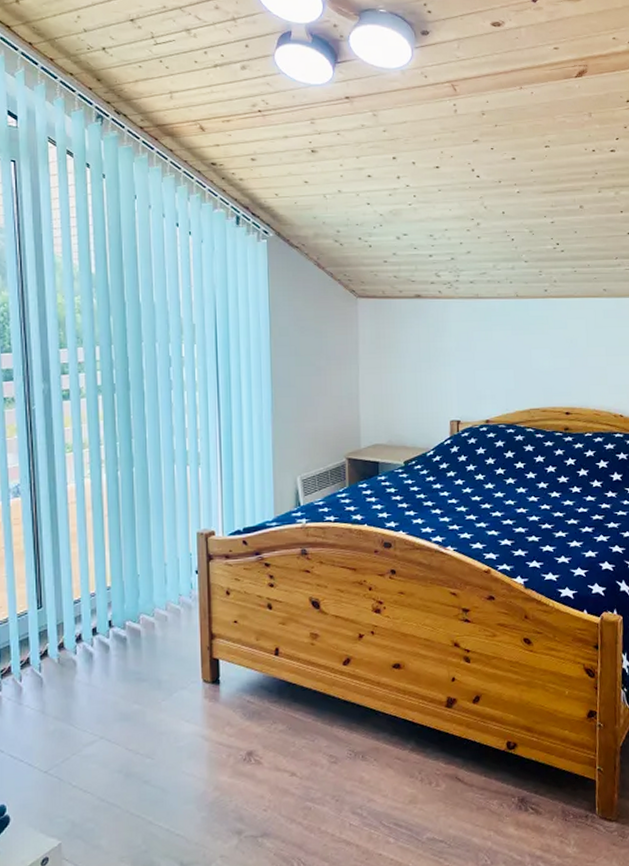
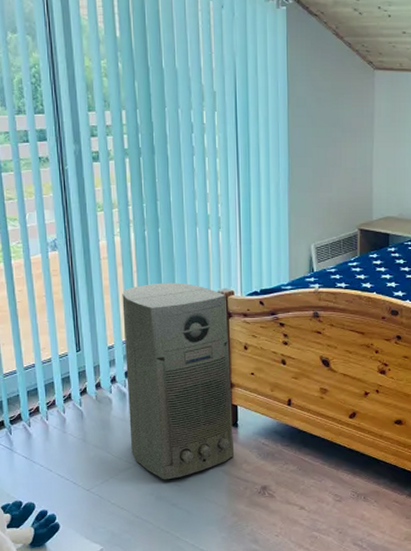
air purifier: none [91,525,216,753] -> present [122,282,235,480]

